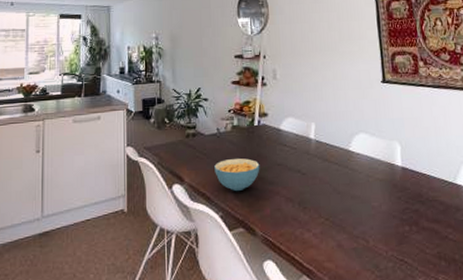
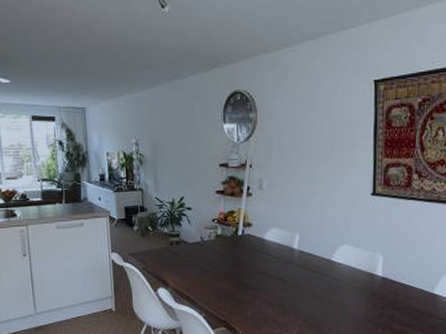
cereal bowl: present [214,158,260,191] -> none [198,266,243,295]

